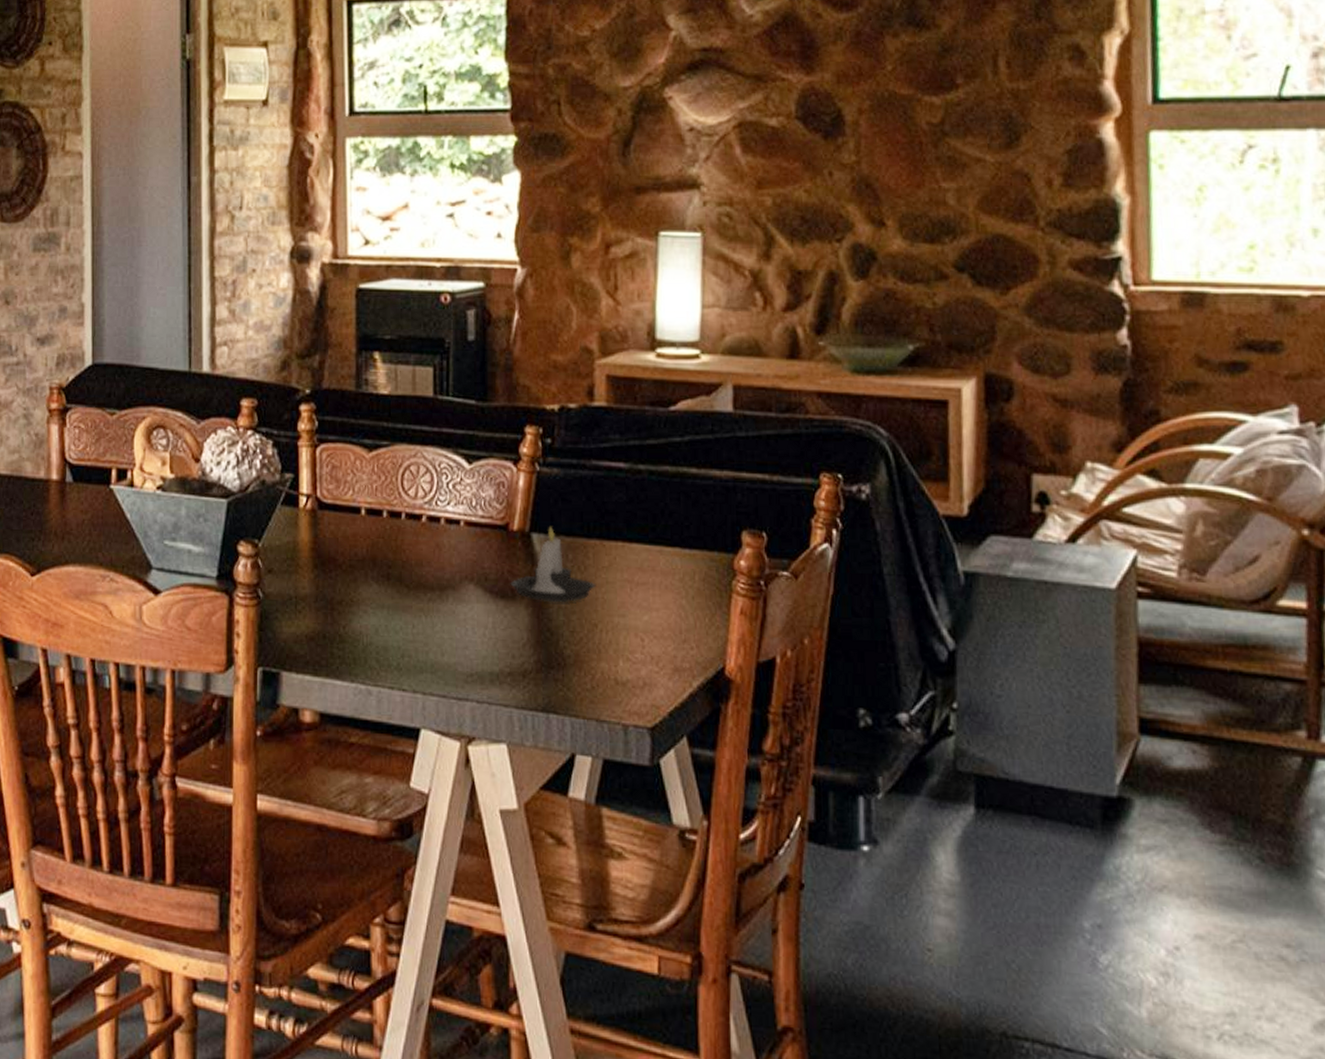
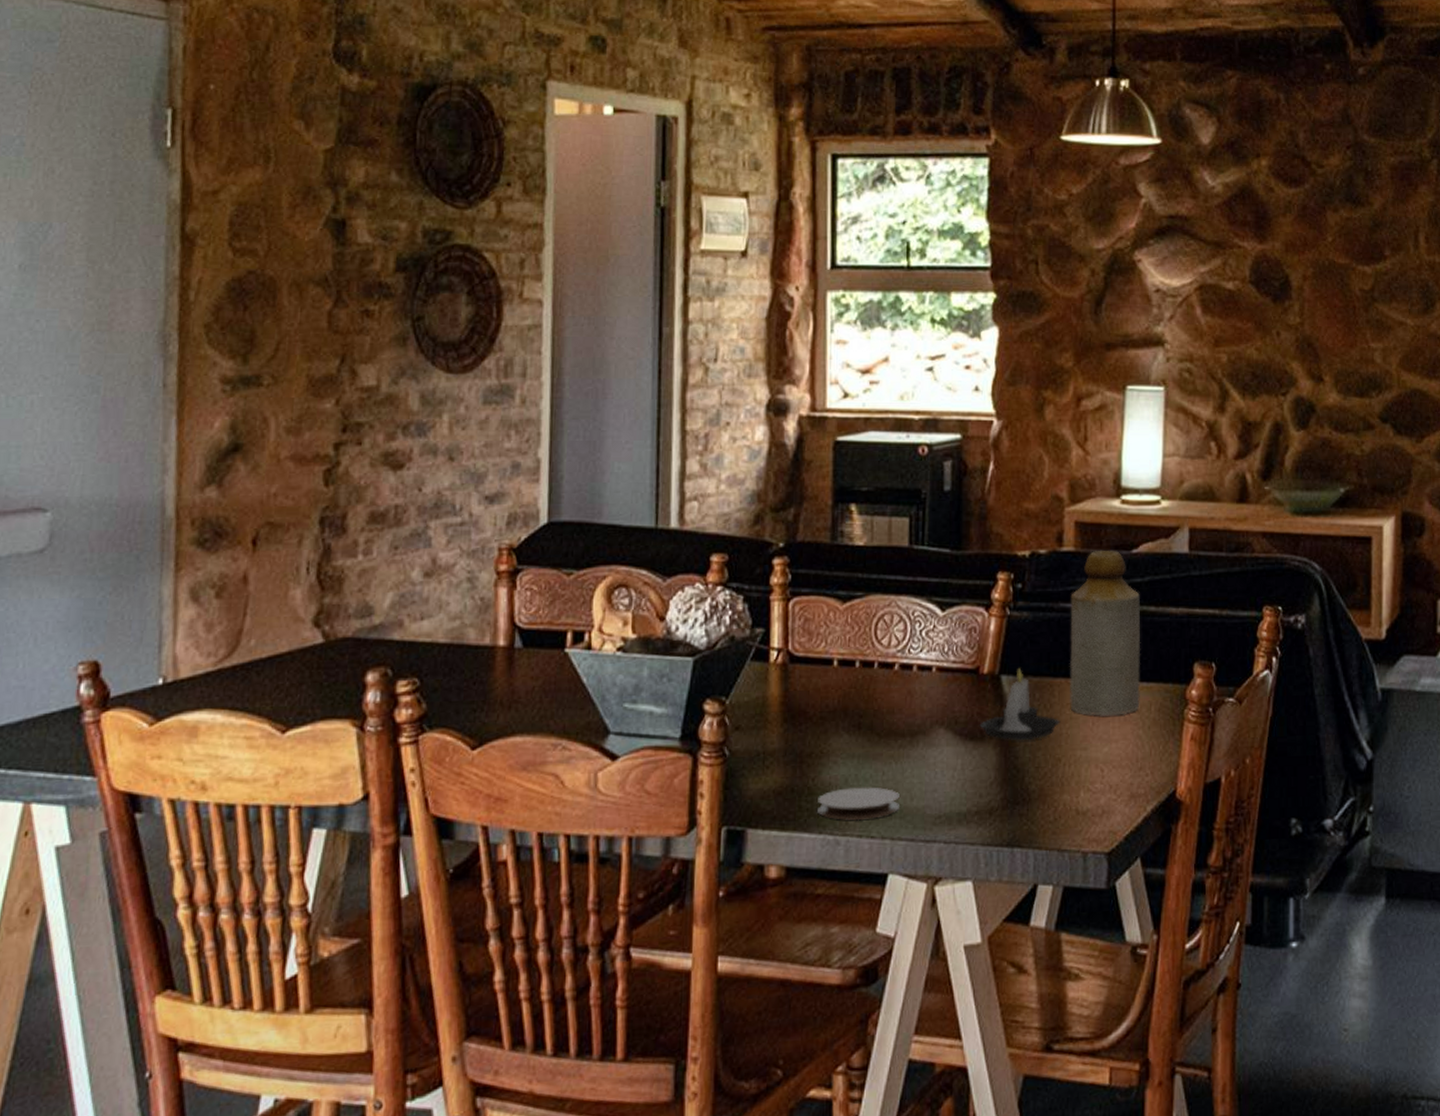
coaster: none [349,638,430,672] -> present [818,787,900,821]
bottle: none [603,407,682,583] -> present [1069,551,1141,716]

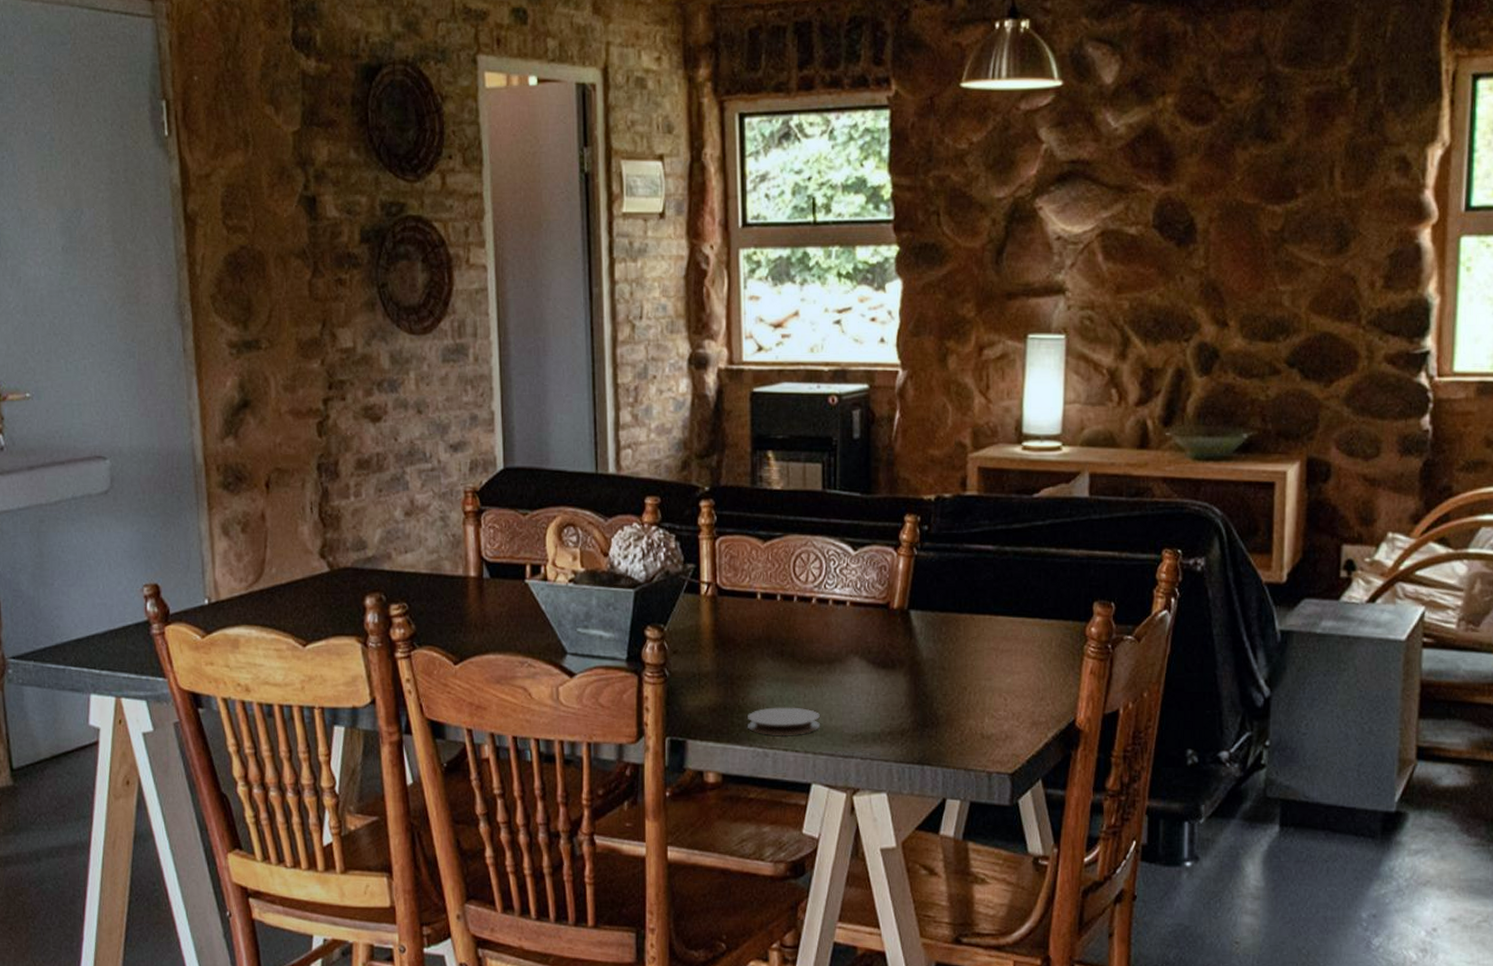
candle: present [979,667,1061,741] -> none [890,603,966,671]
bottle: present [1069,551,1141,716] -> none [973,495,1042,650]

